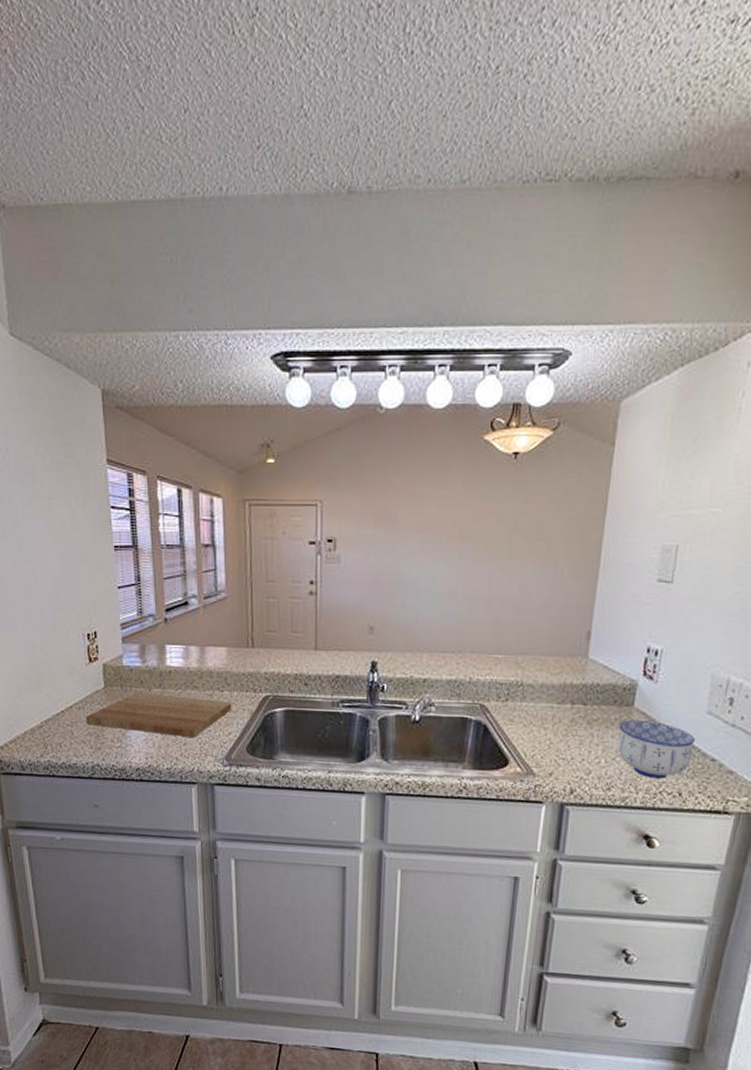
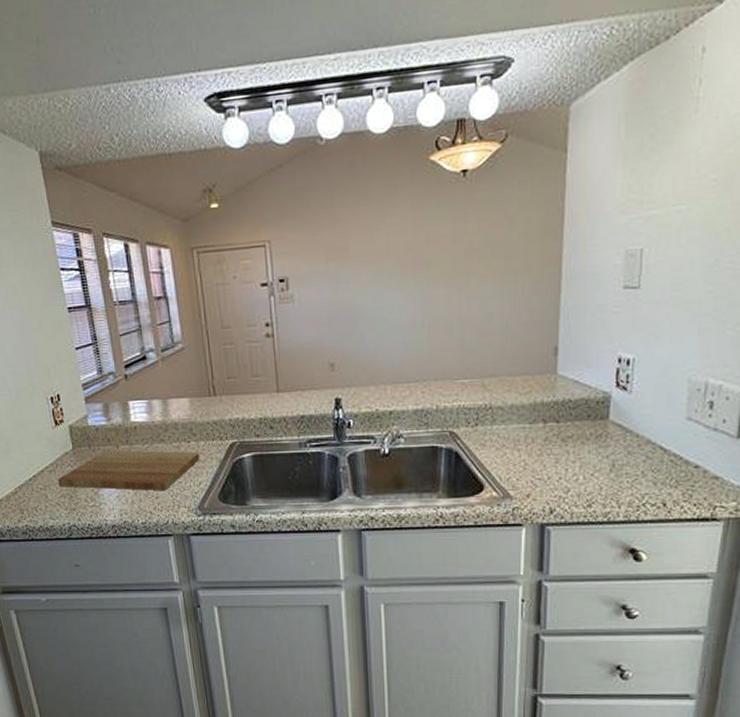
bowl: present [617,720,696,779] -> none [595,433,677,491]

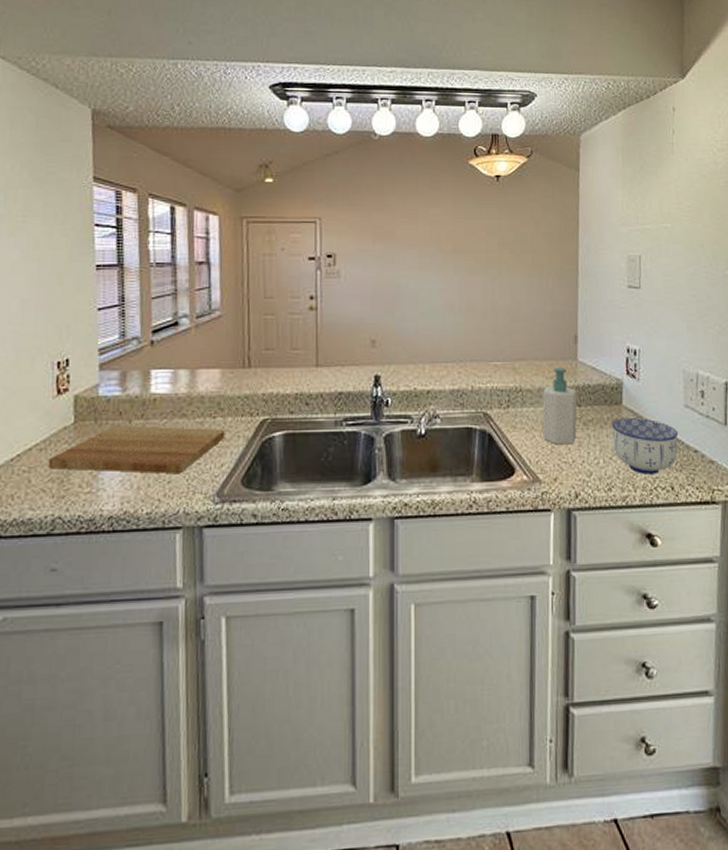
soap bottle: none [515,382,555,462] -> present [542,368,578,445]
bowl: none [595,433,677,491] -> present [612,418,679,475]

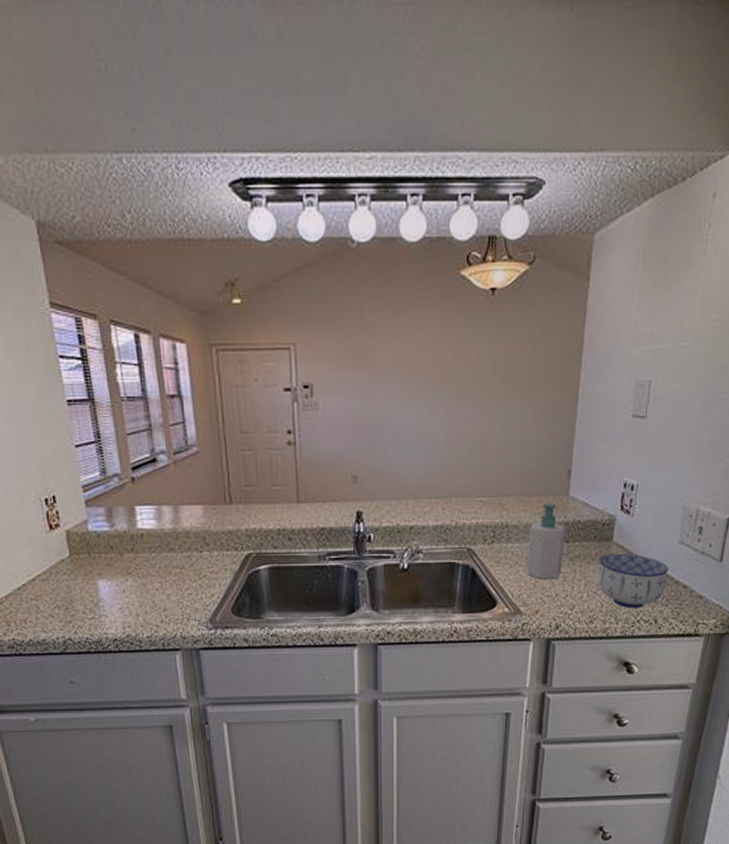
cutting board: present [48,426,225,473] -> none [51,559,213,602]

